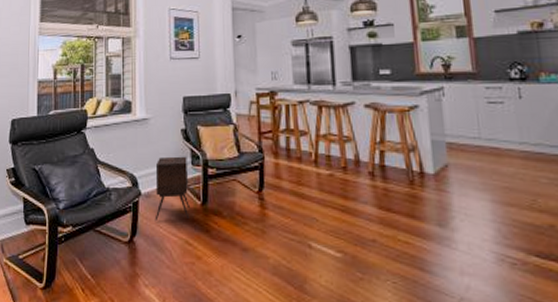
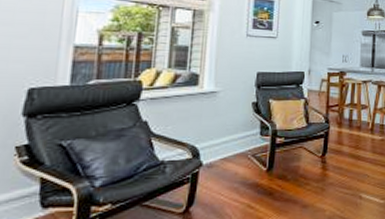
side table: present [154,156,190,222] -> none [215,127,256,190]

